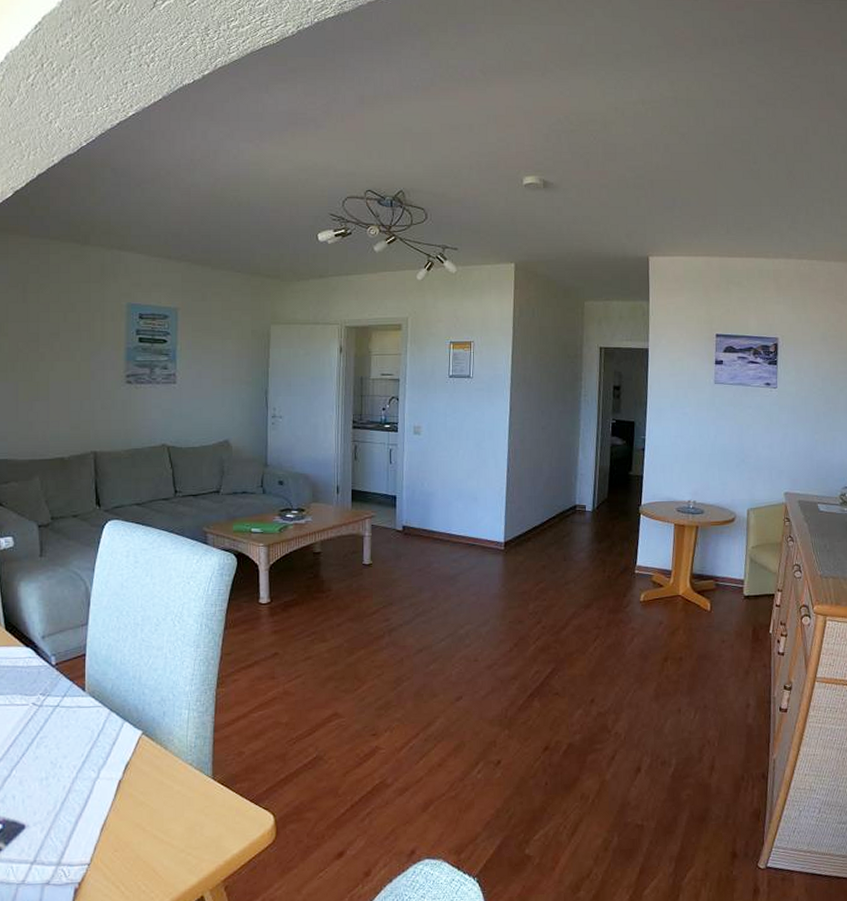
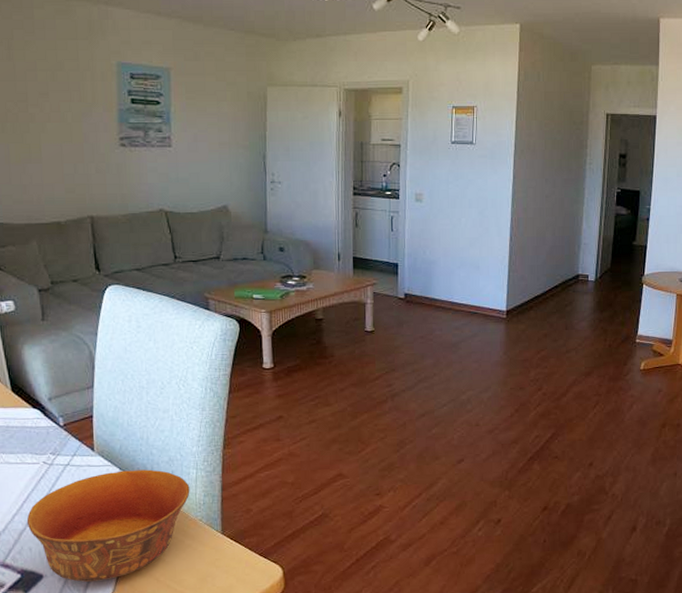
bowl: none [11,710,181,832] -> present [26,469,190,582]

